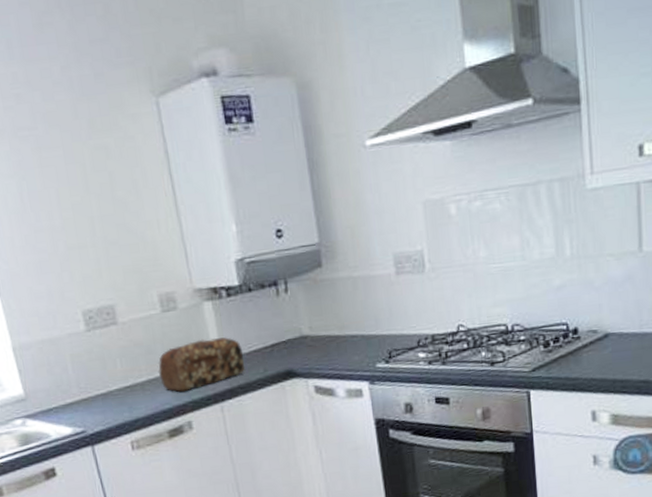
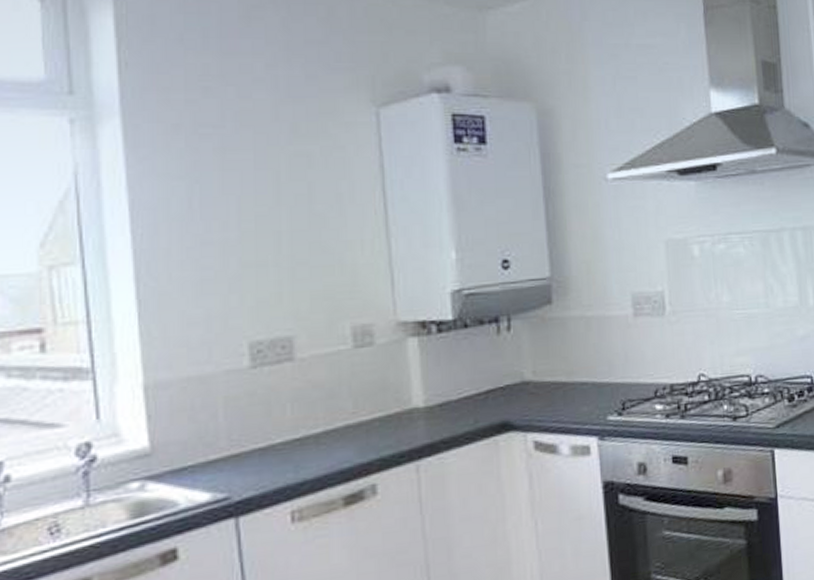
bread loaf: present [158,337,246,393] -> none [339,380,452,448]

